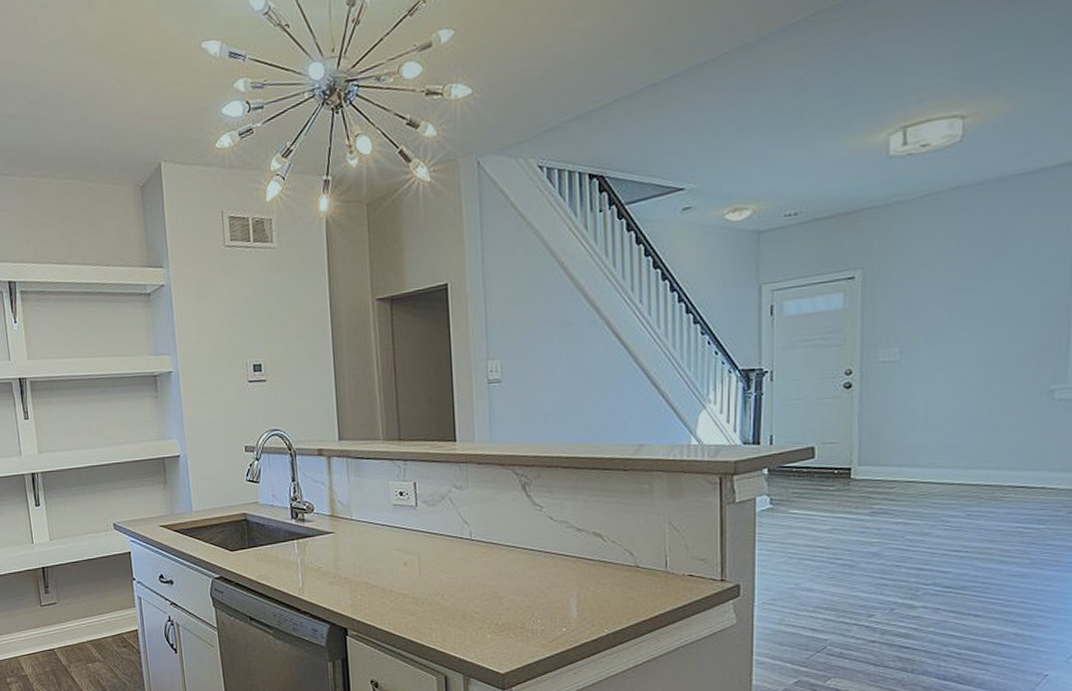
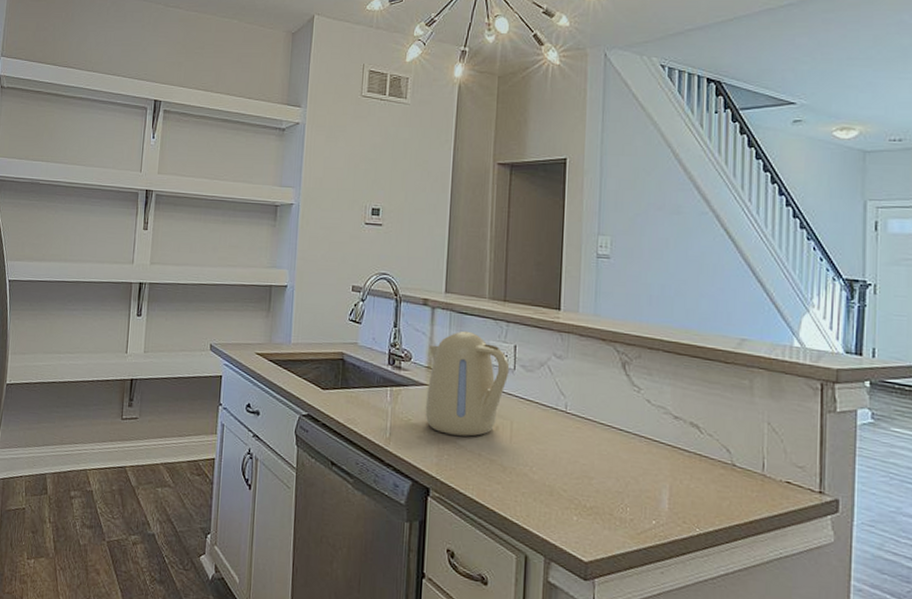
kettle: none [330,475,412,576] -> present [425,330,510,437]

